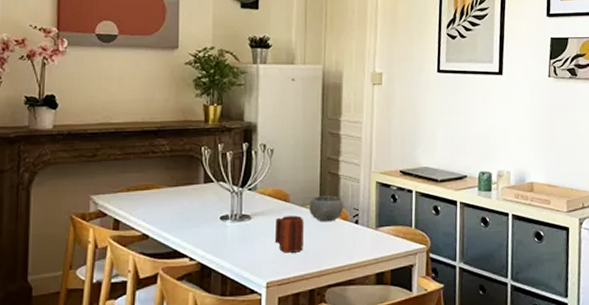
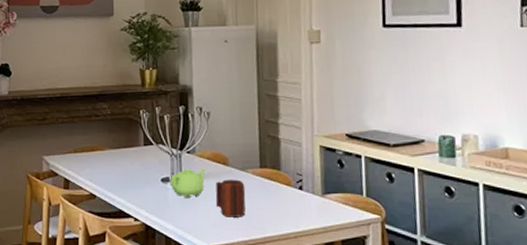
teapot: none [229,205,266,236] -> present [170,168,206,199]
bowl: present [309,196,343,222] -> none [249,160,286,187]

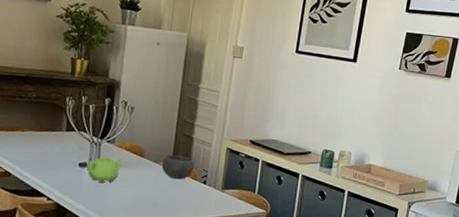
mug: present [215,179,246,217] -> none [127,169,157,204]
bowl: none [249,160,286,187] -> present [162,155,194,180]

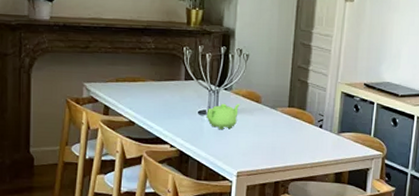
bowl: present [162,155,194,180] -> none [279,100,310,124]

